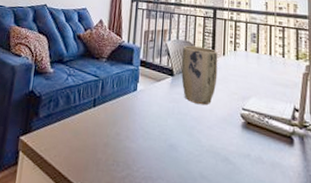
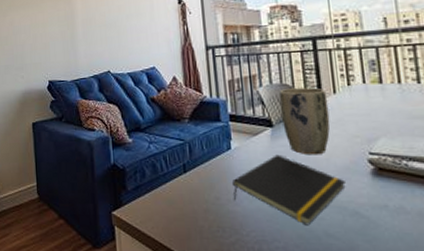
notepad: none [131,100,222,167] -> present [233,154,346,226]

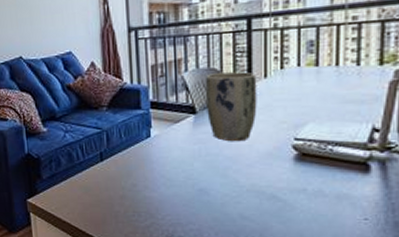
notepad: present [233,154,346,226] -> none [150,141,266,209]

